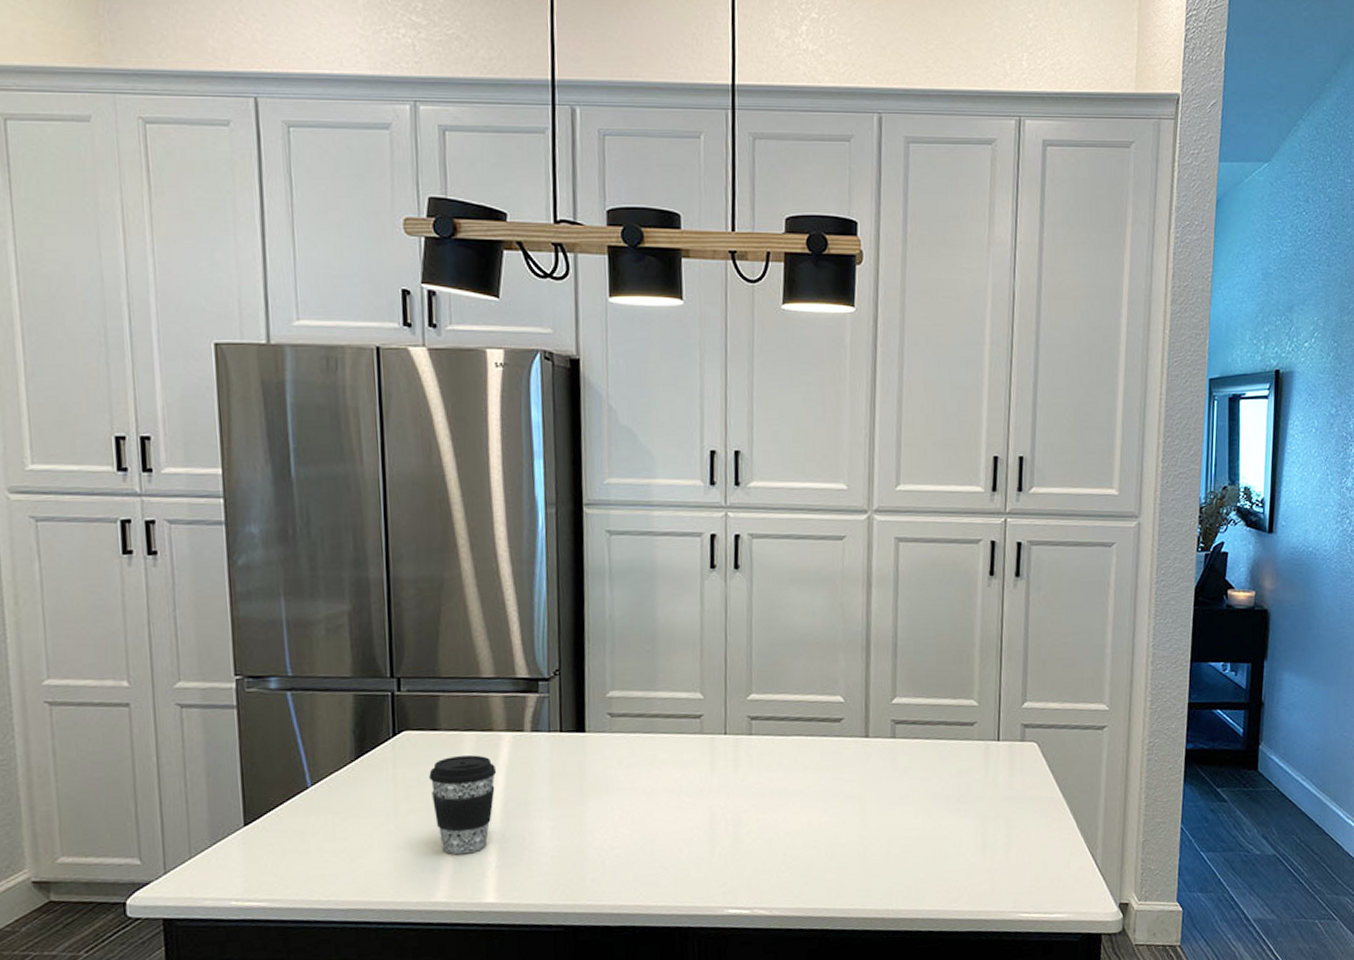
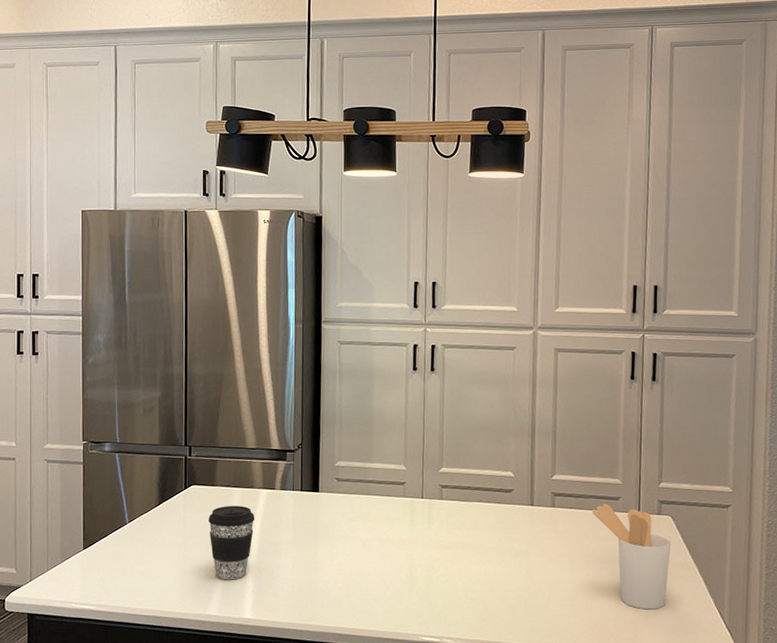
utensil holder: none [941,731,1036,857] -> present [591,504,671,610]

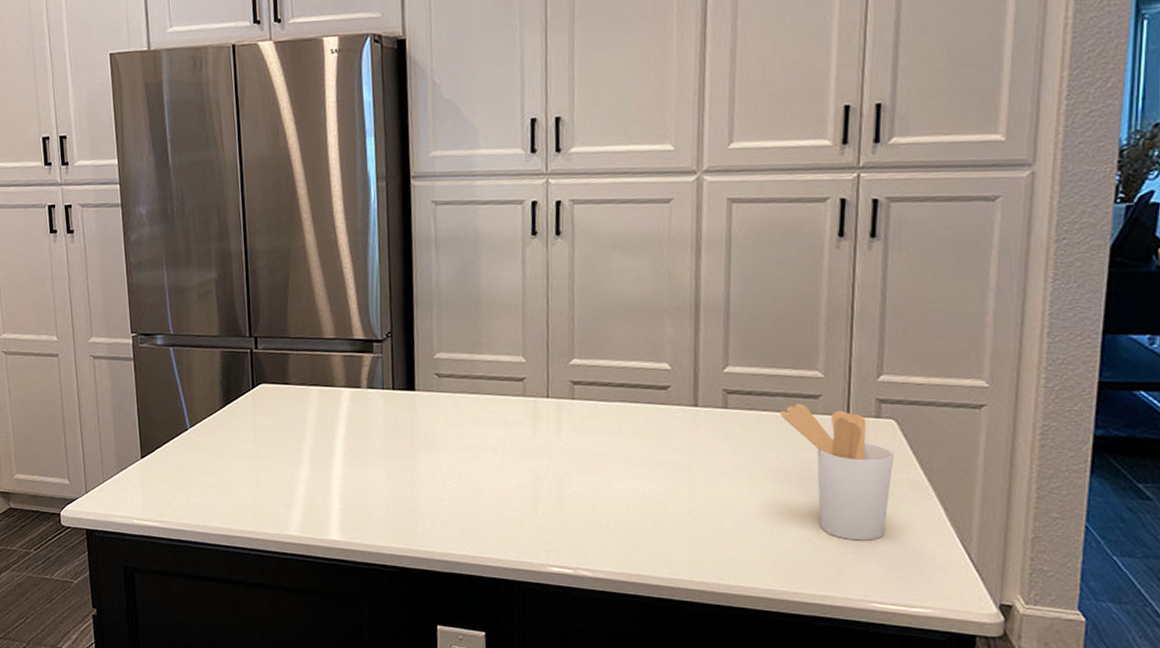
coffee cup: present [208,506,255,580] -> none [282,408,338,495]

